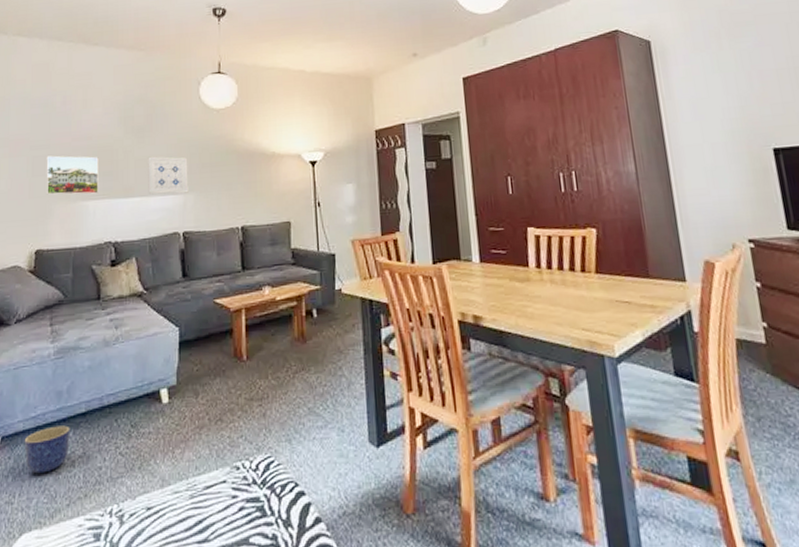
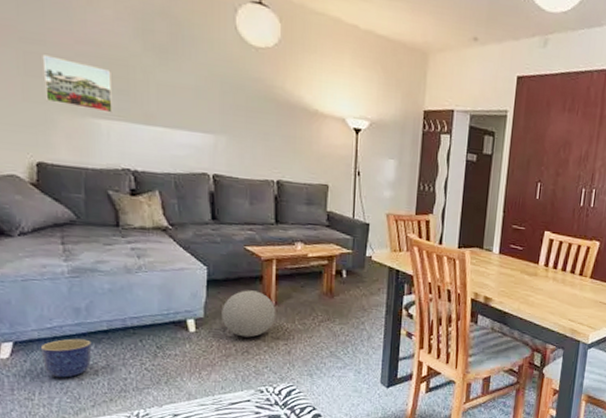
wall art: present [148,156,189,195] -> none [172,83,220,134]
decorative ball: none [194,346,248,403] -> present [222,290,276,338]

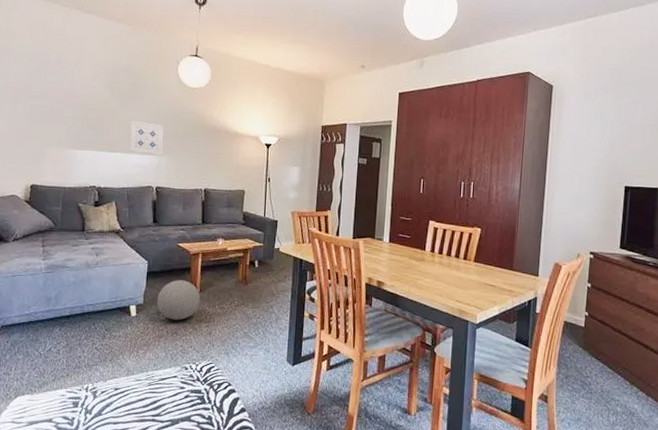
planter: present [40,338,92,378] -> none [19,323,57,356]
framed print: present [42,54,112,113] -> none [41,106,88,145]
wall art: none [172,83,220,134] -> present [129,120,164,155]

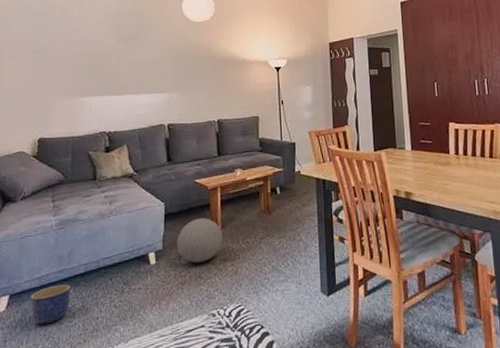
planter: none [19,323,57,356] -> present [30,284,71,324]
wall art: present [129,120,164,155] -> none [137,60,173,93]

